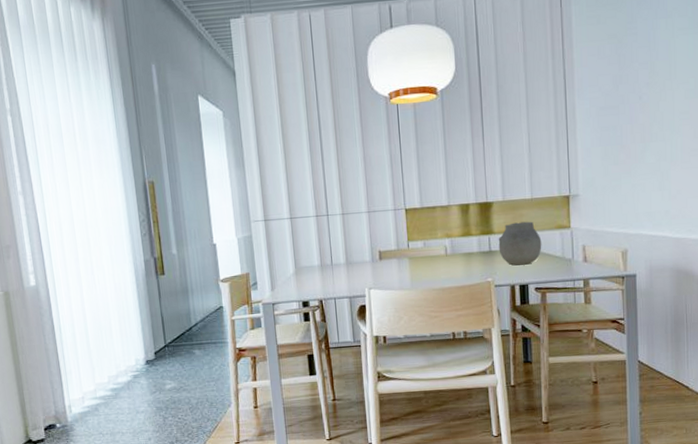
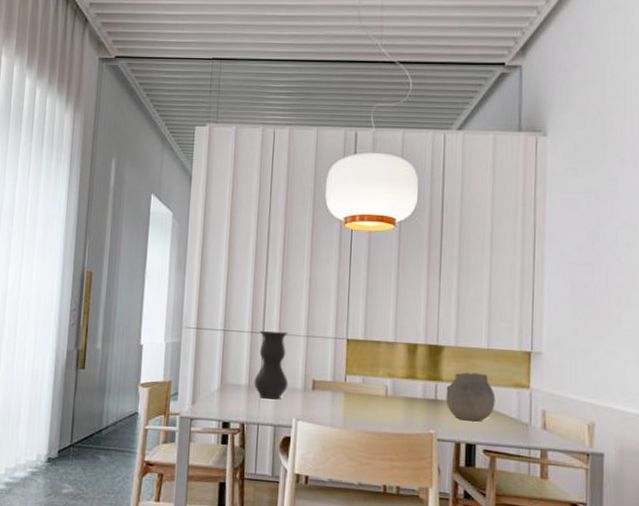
vase: none [324,212,358,275] -> present [254,331,289,400]

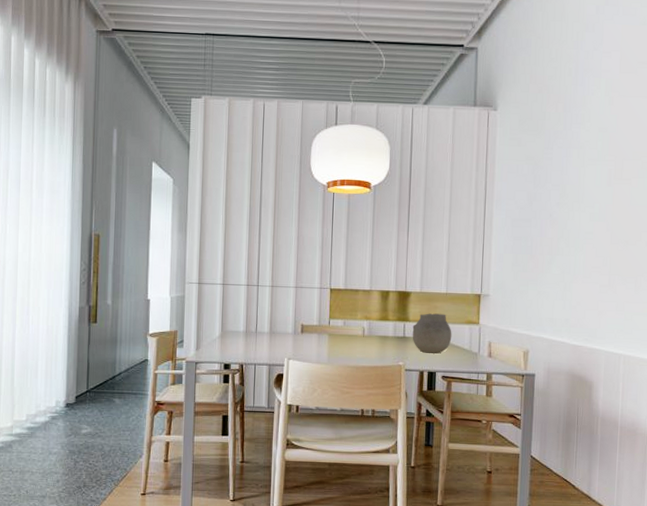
vase: present [254,331,289,400] -> none [250,284,281,343]

